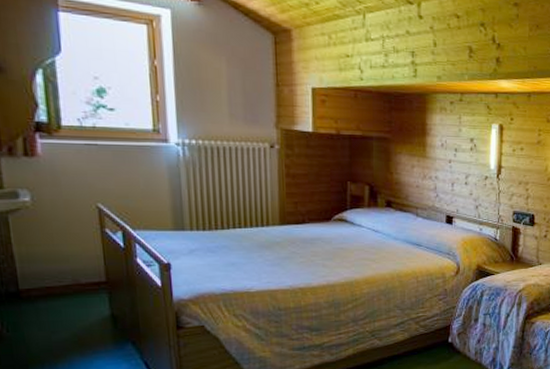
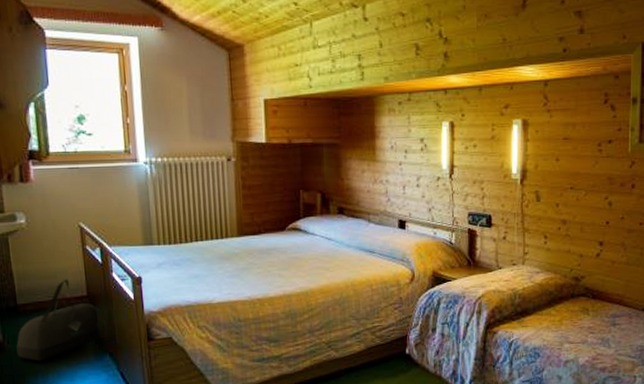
duffel bag: none [18,263,123,351] -> present [16,279,102,362]

